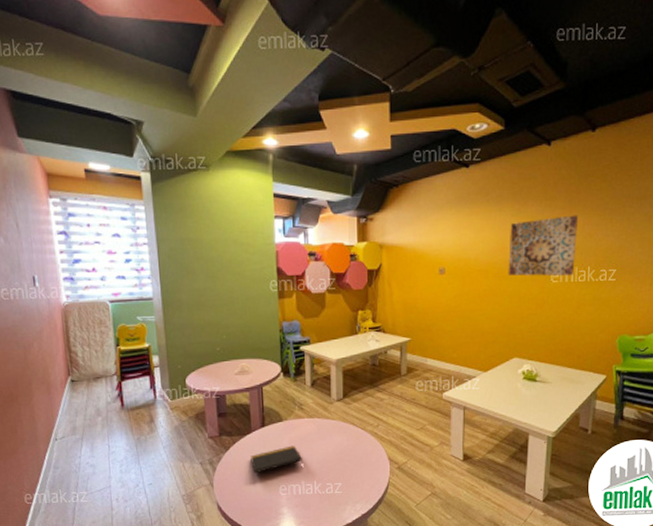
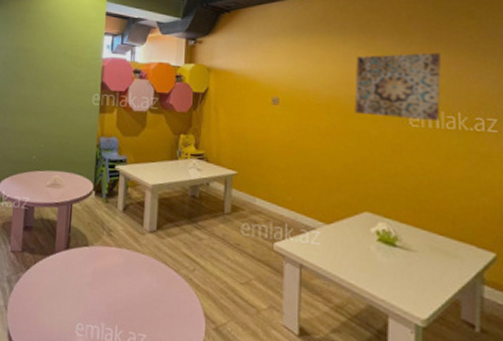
notepad: present [250,445,302,474] -> none [49,276,105,303]

